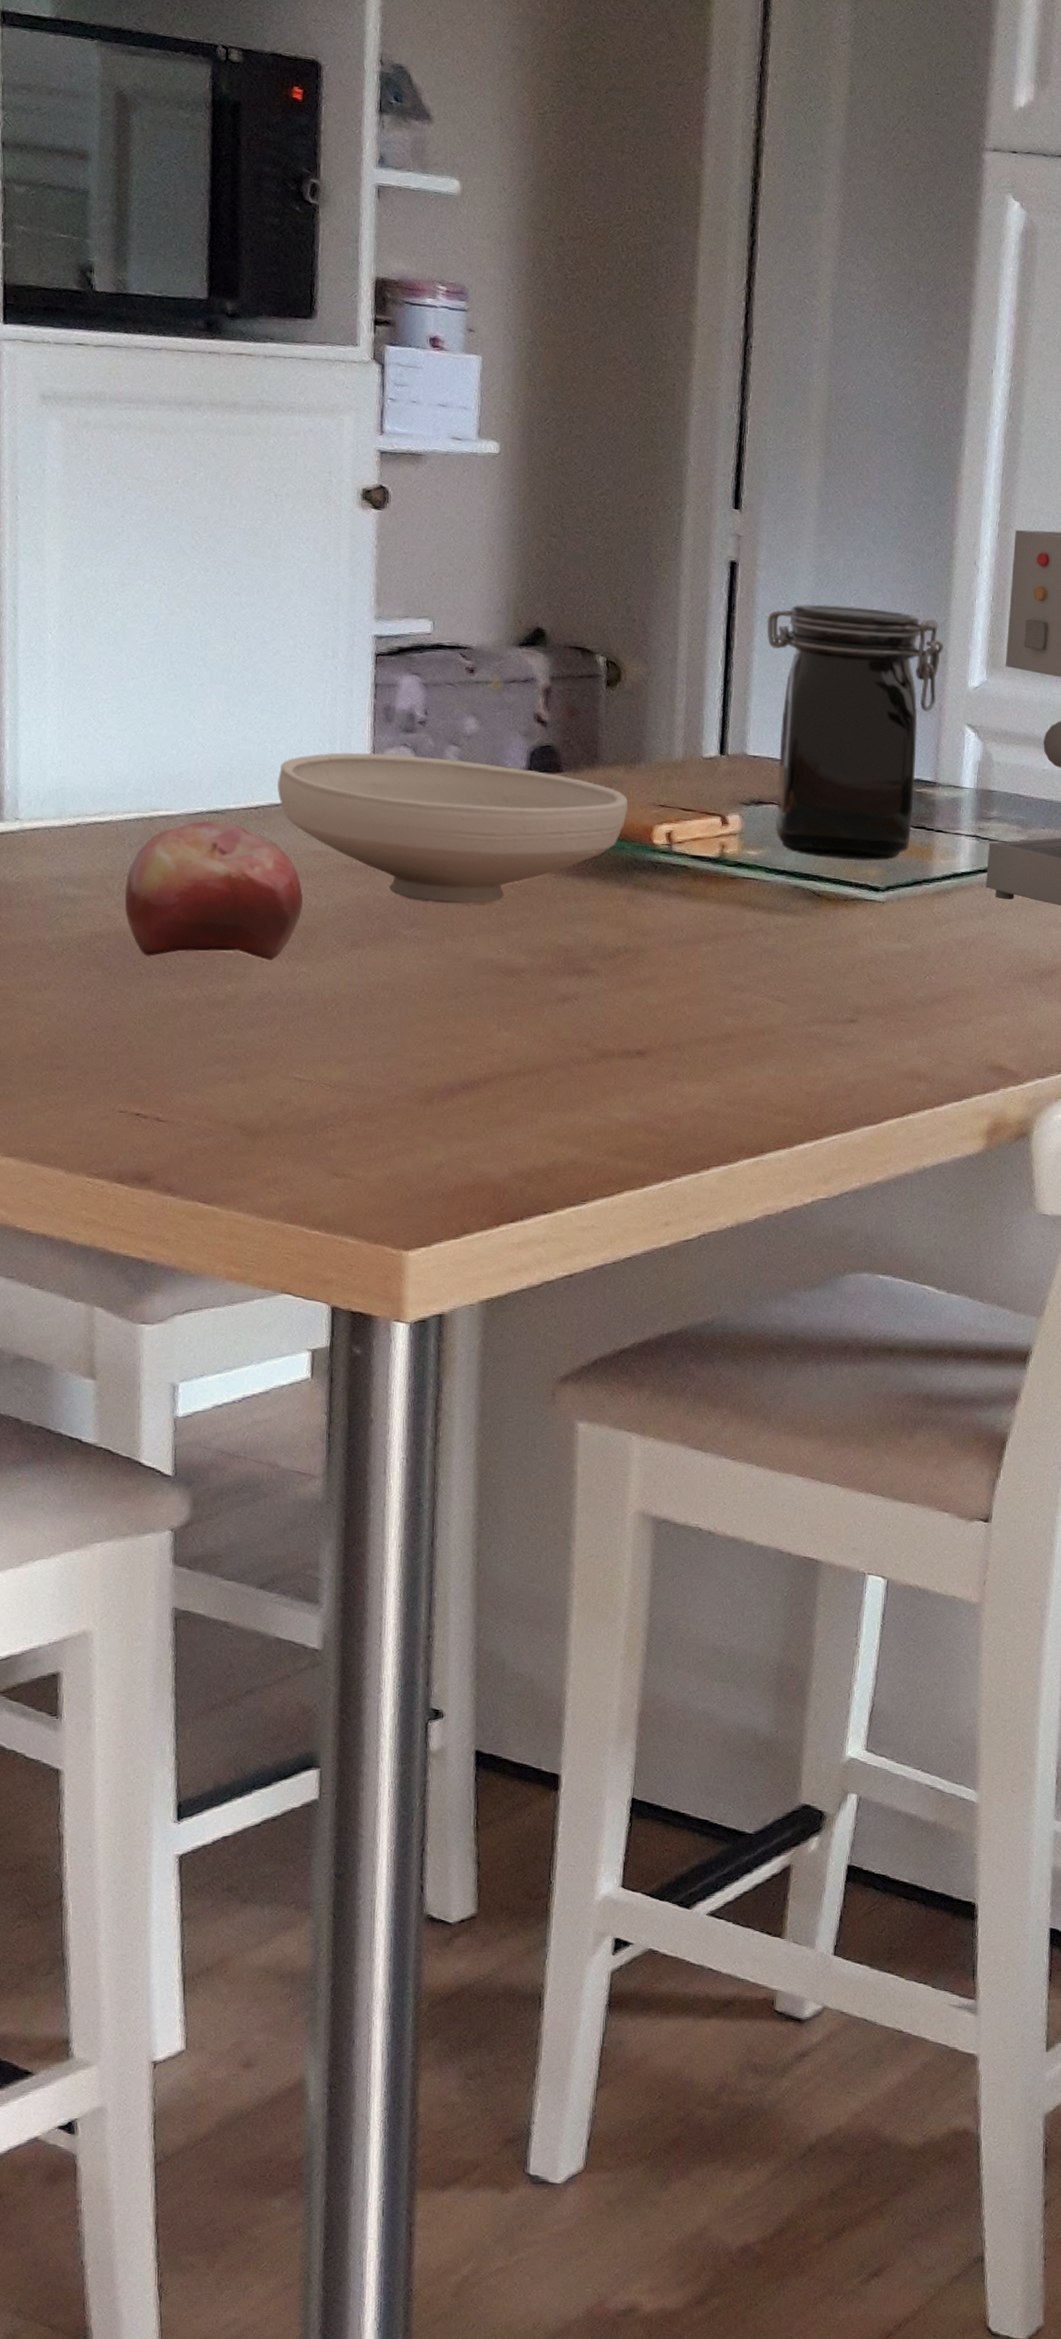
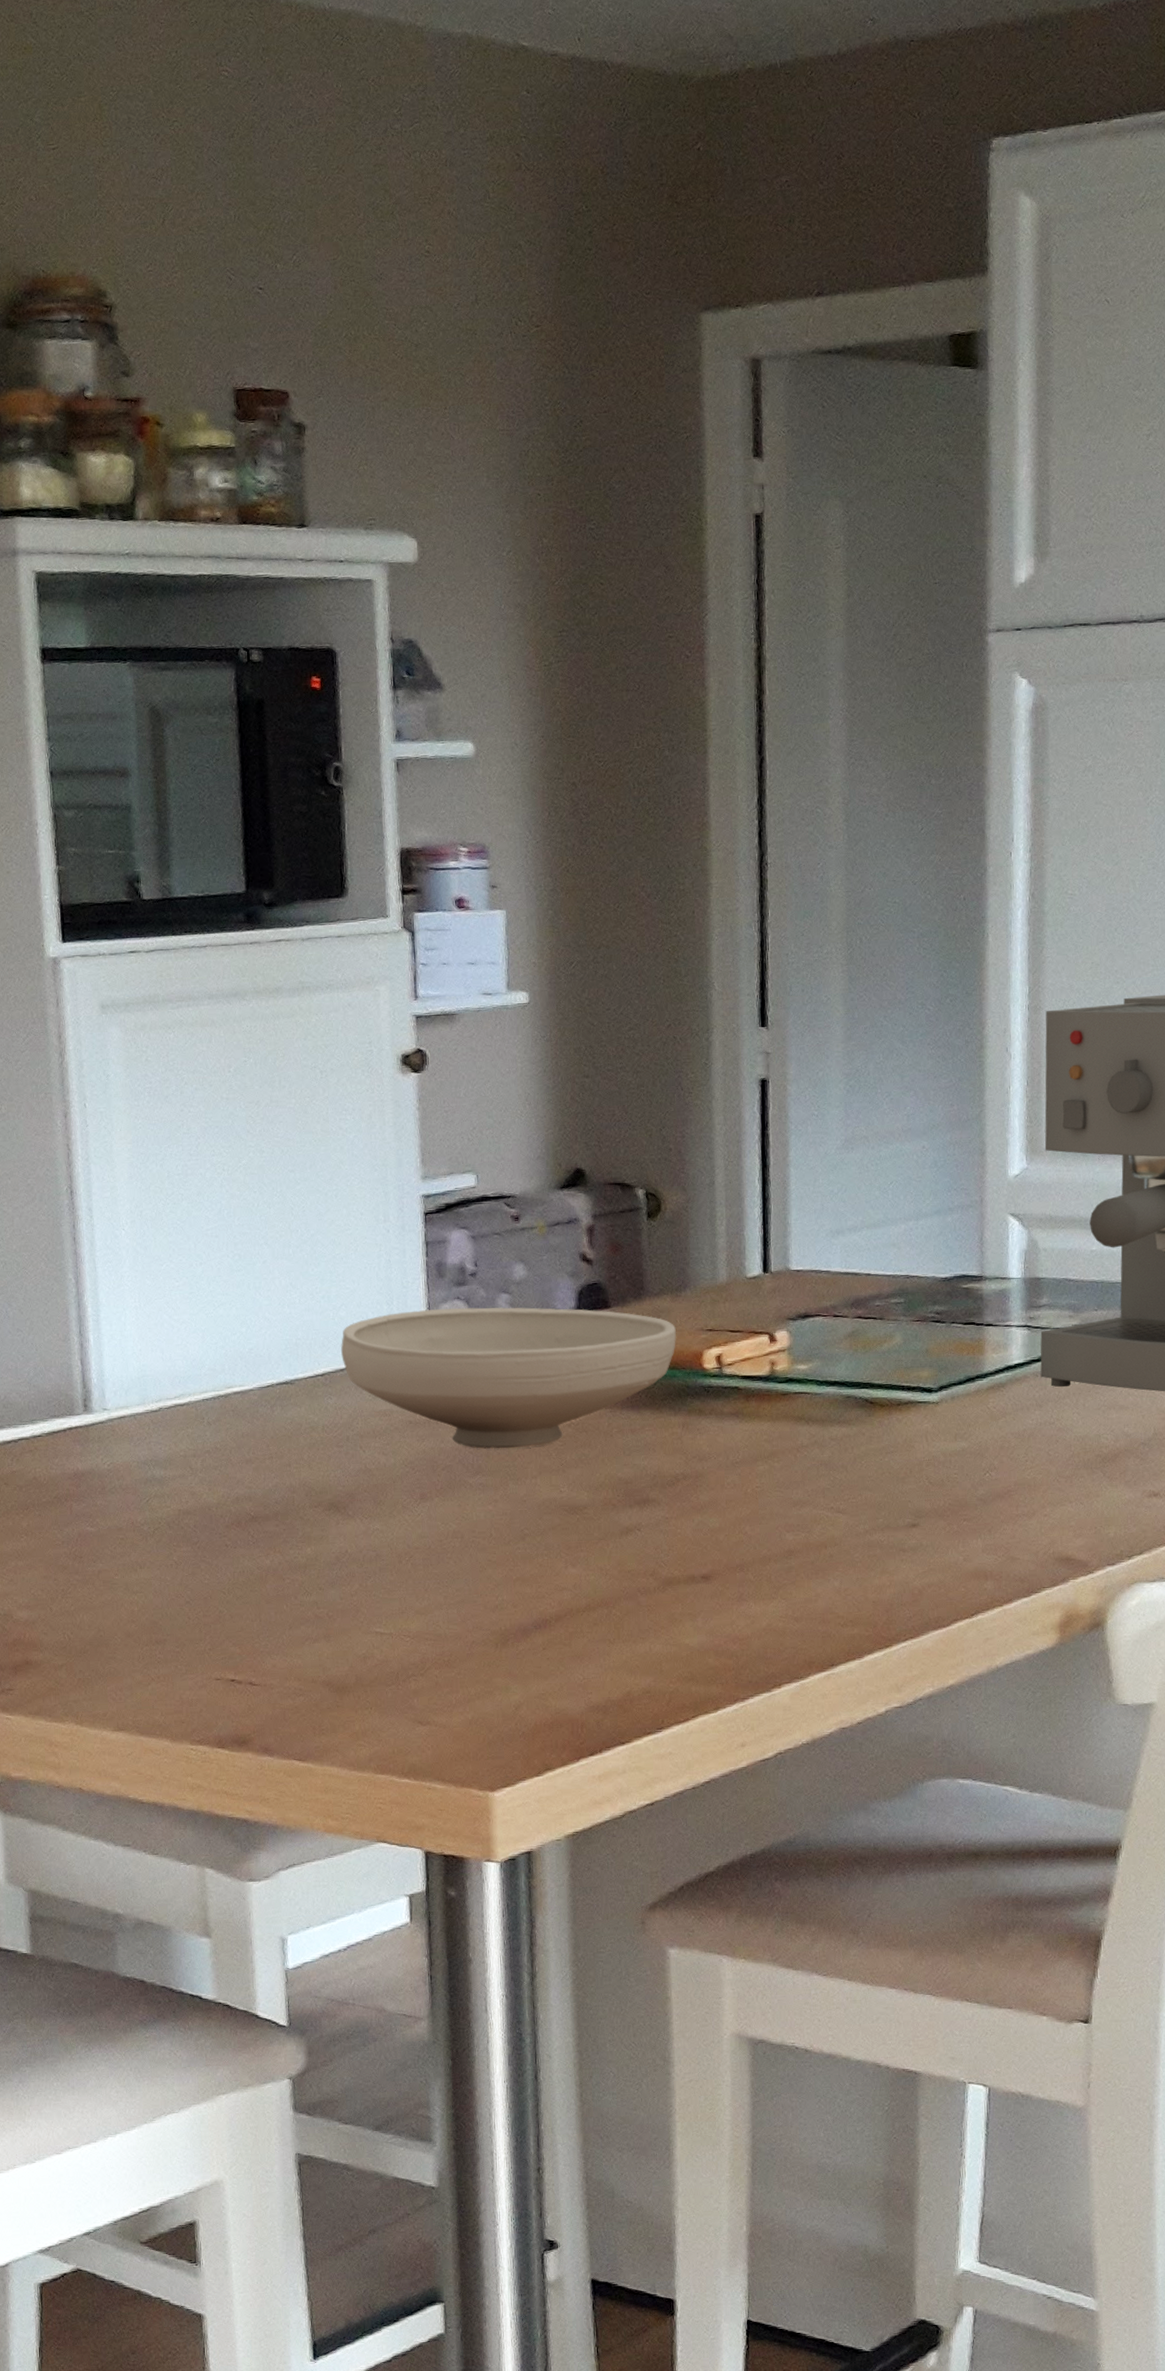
fruit: present [124,821,302,961] -> none [207,1391,372,1528]
jar: present [766,604,944,861] -> none [801,1108,981,1365]

